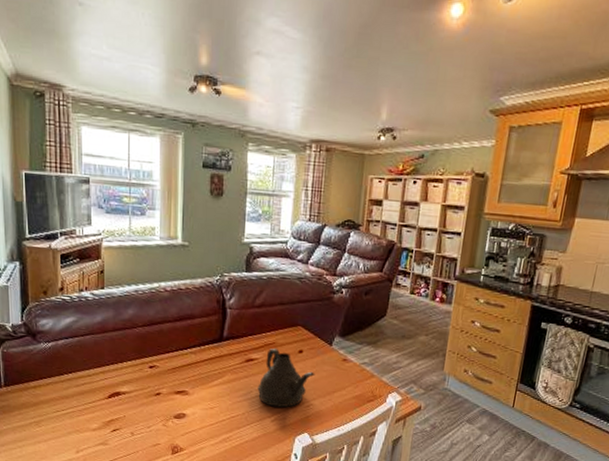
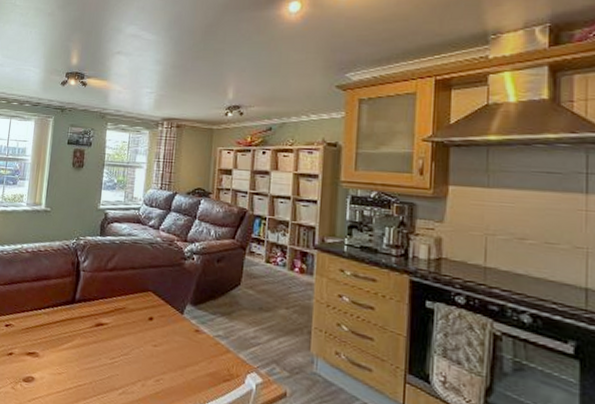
teapot: present [257,348,315,408] -> none [106,313,166,380]

